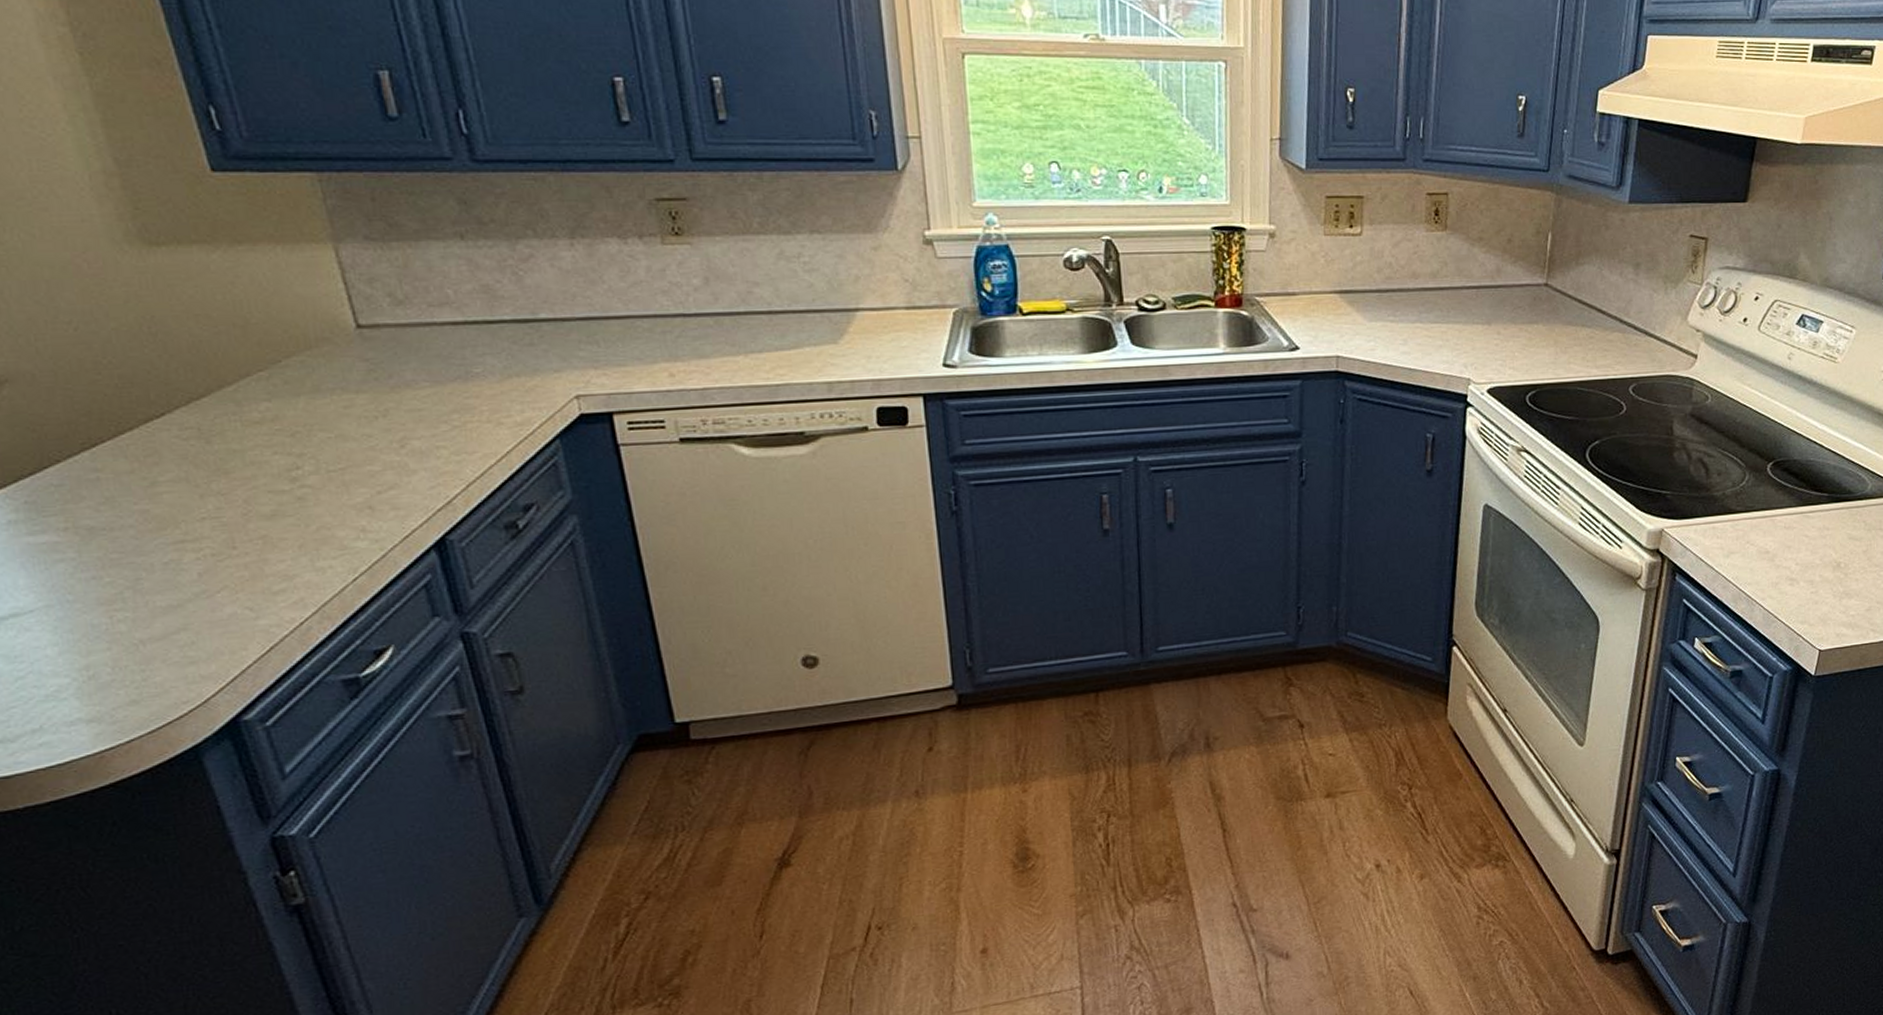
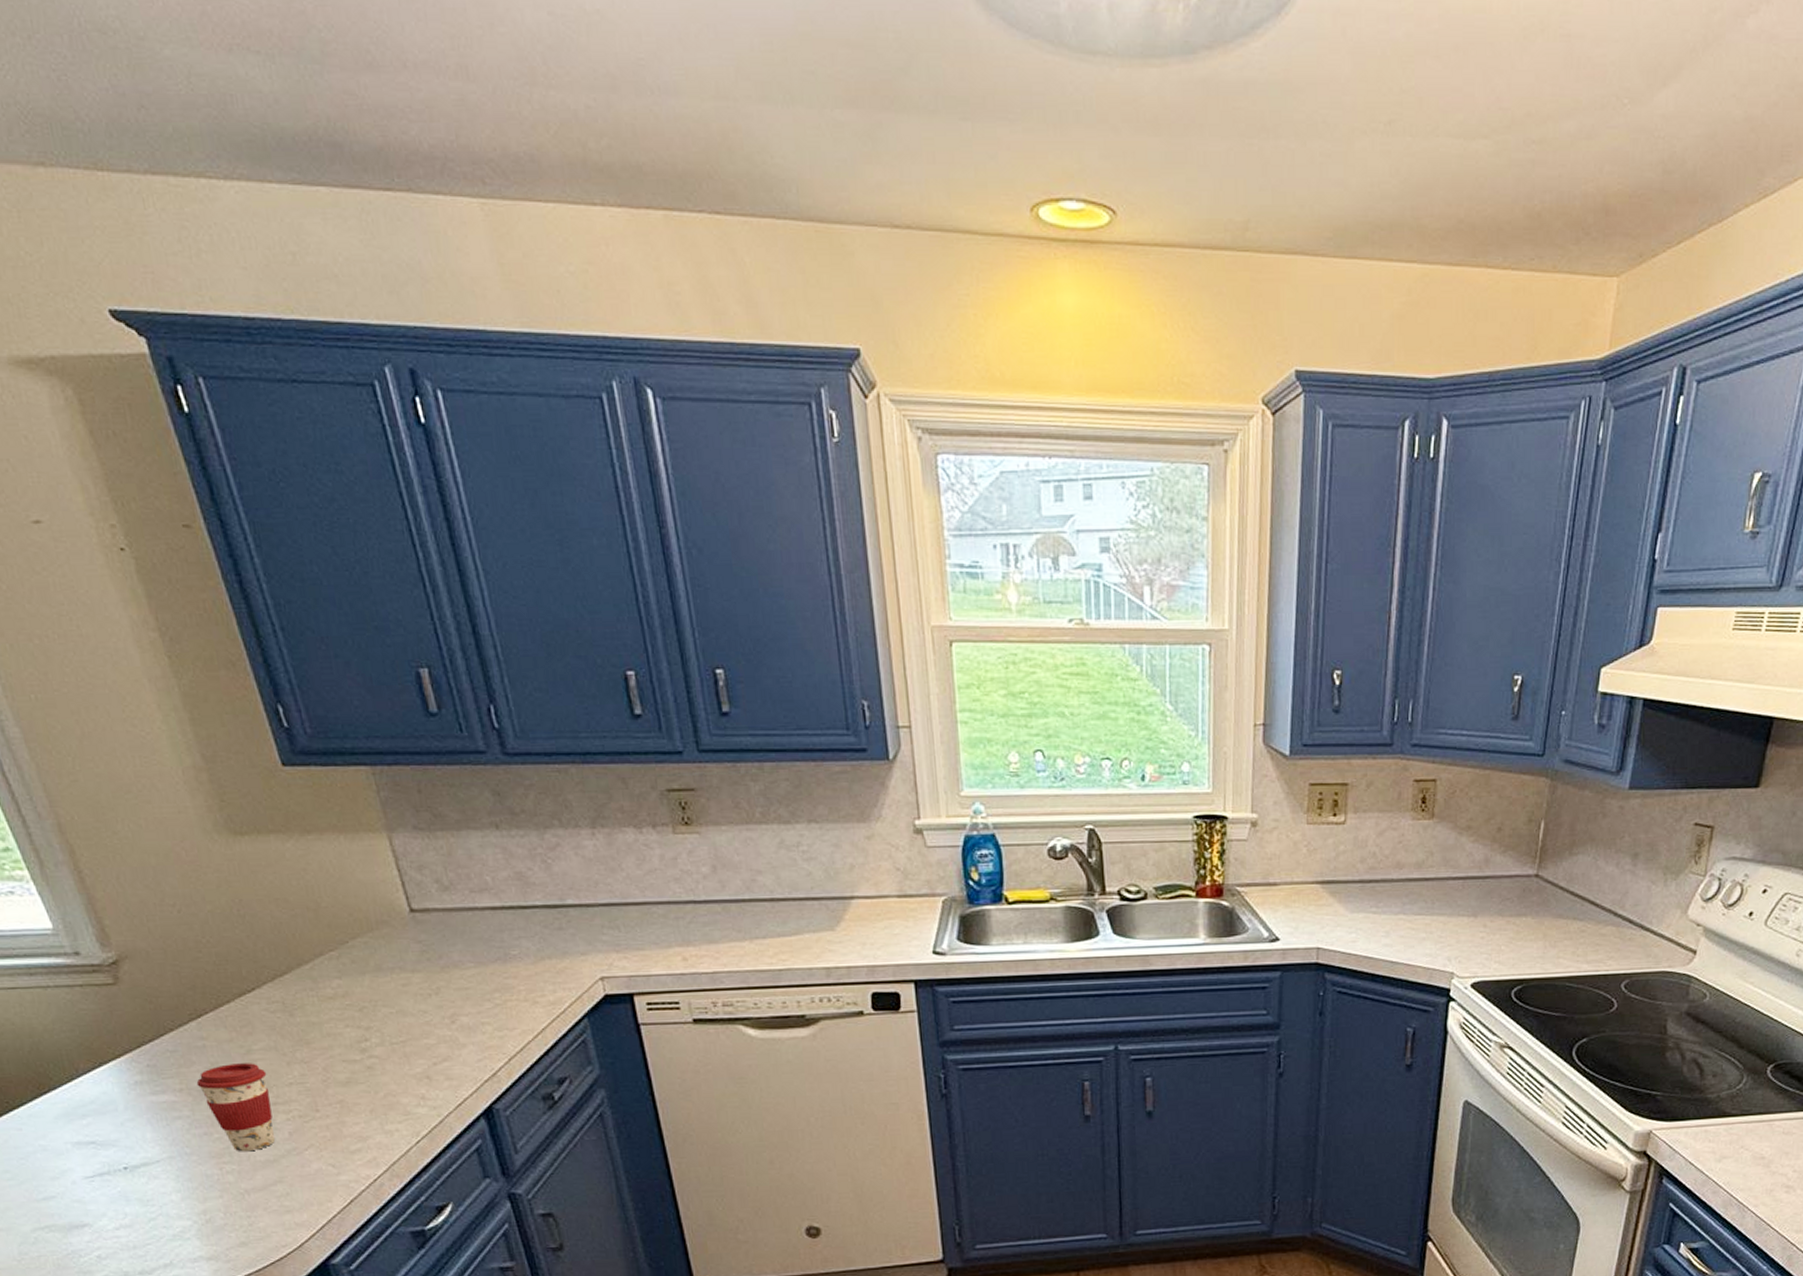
coffee cup: none [86,496,180,597] -> present [196,1063,275,1152]

